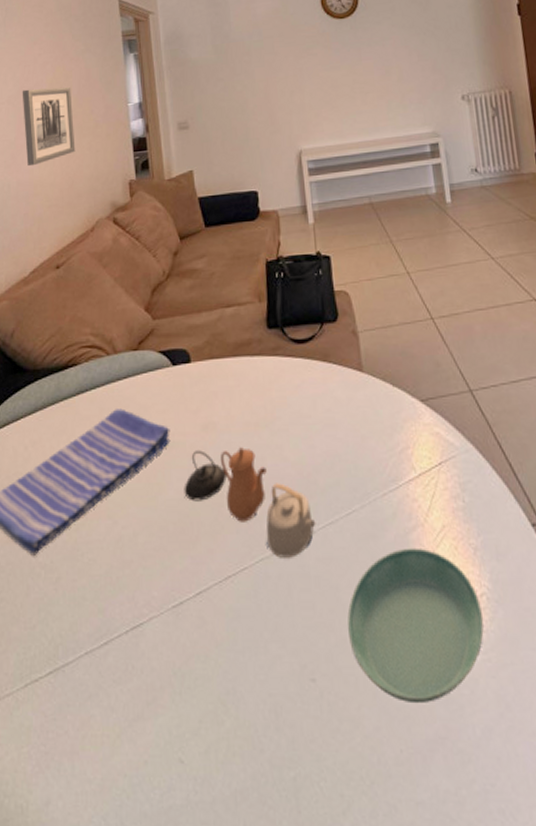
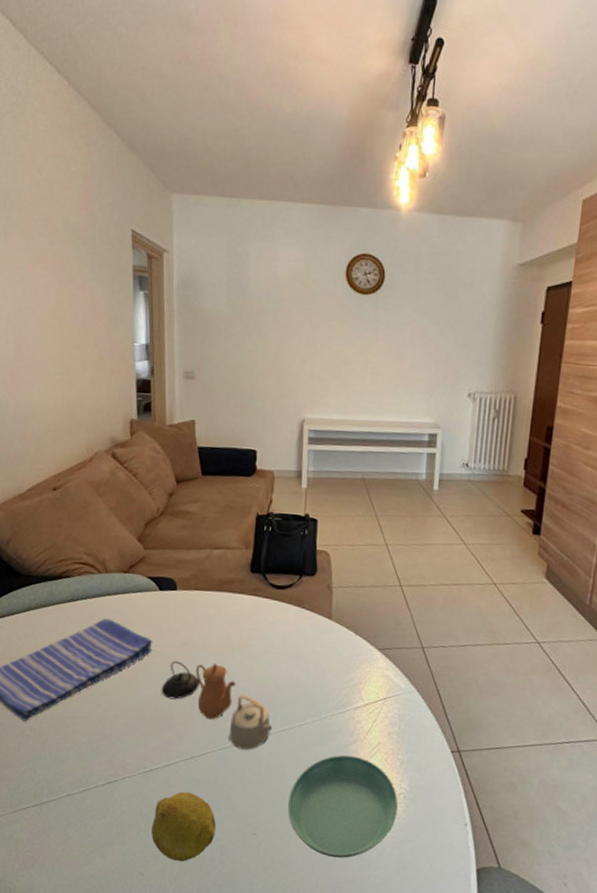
wall art: present [22,87,76,167] -> none [22,309,77,389]
fruit: none [188,628,266,736] -> present [151,791,216,862]

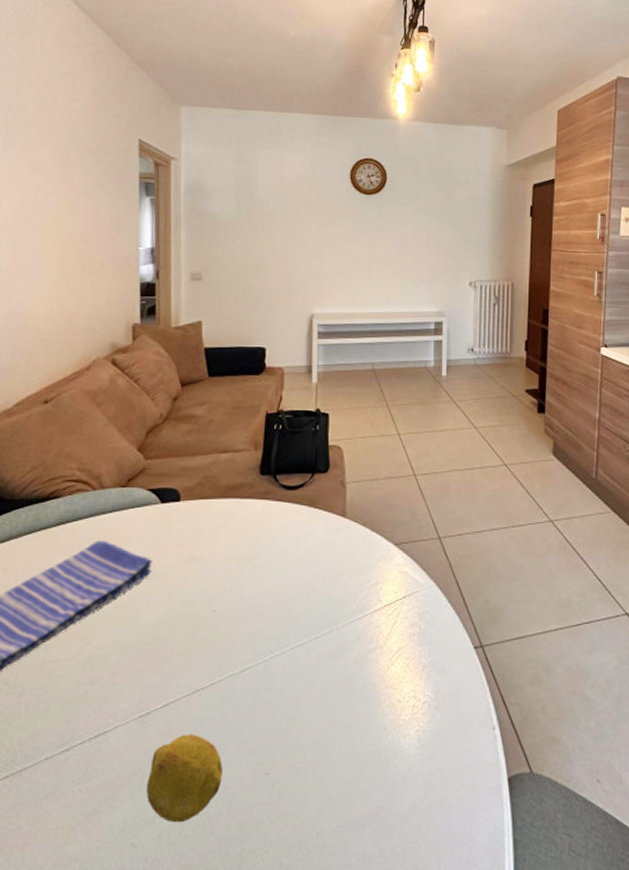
teapot: present [161,661,273,750] -> none [161,579,286,674]
saucer: present [288,755,398,858] -> none [304,665,422,790]

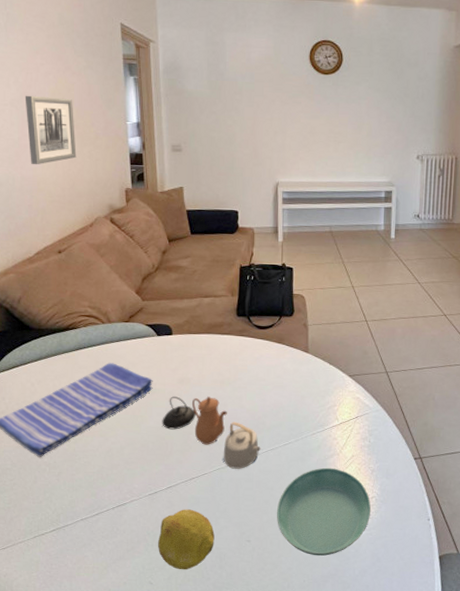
wall art: none [19,218,77,298] -> present [24,95,77,165]
teapot: none [161,579,286,674] -> present [162,396,261,469]
saucer: none [304,665,422,790] -> present [277,467,371,556]

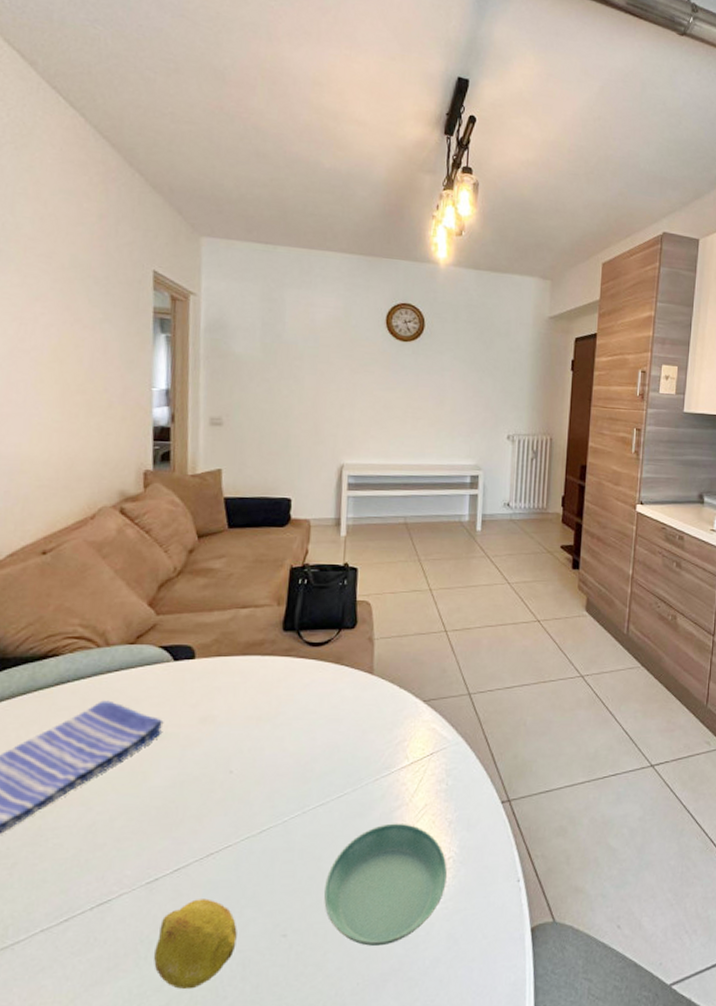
wall art: present [24,95,77,165] -> none [13,351,81,440]
teapot: present [162,396,261,469] -> none [172,739,307,836]

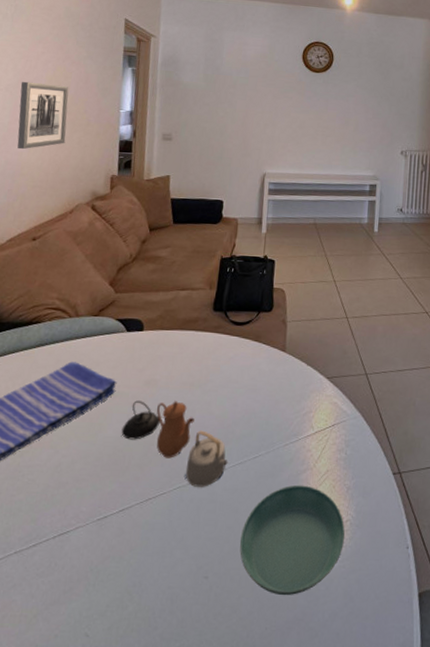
wall art: none [13,351,81,440] -> present [17,81,69,150]
fruit: present [154,898,237,990] -> none [100,537,168,617]
teapot: none [172,739,307,836] -> present [121,400,228,487]

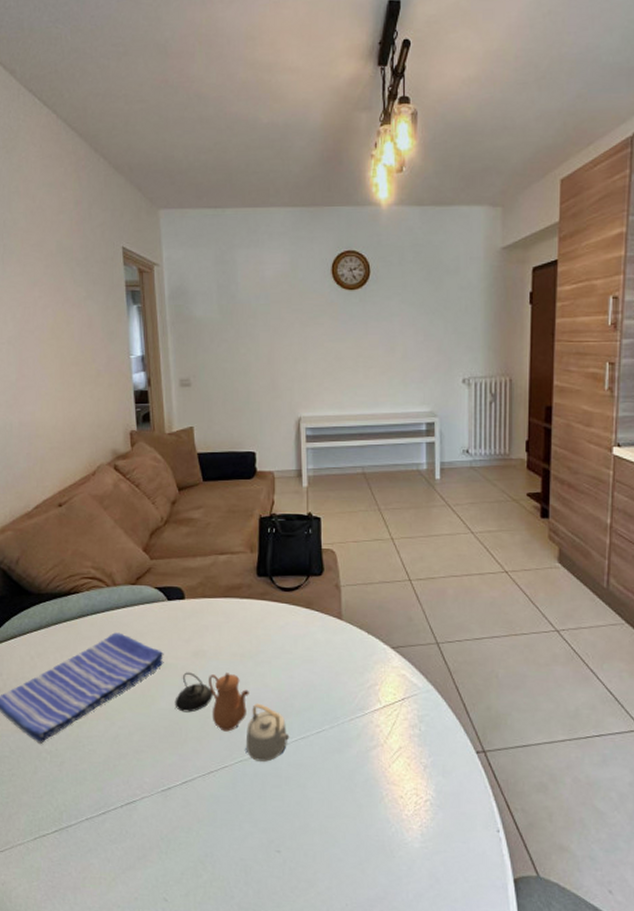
wall art: present [17,81,69,150] -> none [22,331,77,409]
saucer: present [240,485,345,596] -> none [311,761,425,874]

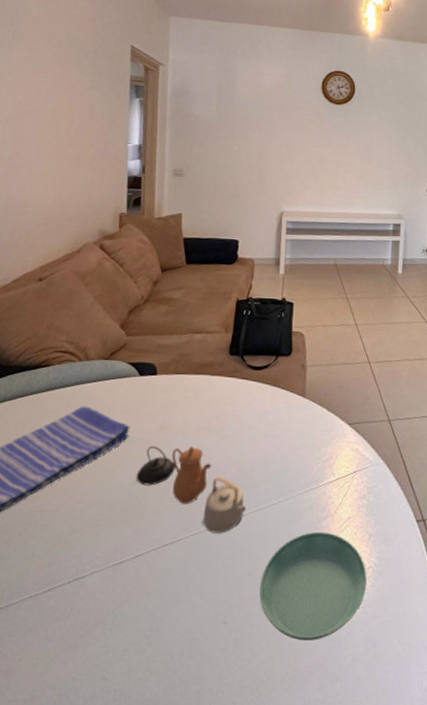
saucer: none [311,761,425,874] -> present [259,531,367,641]

